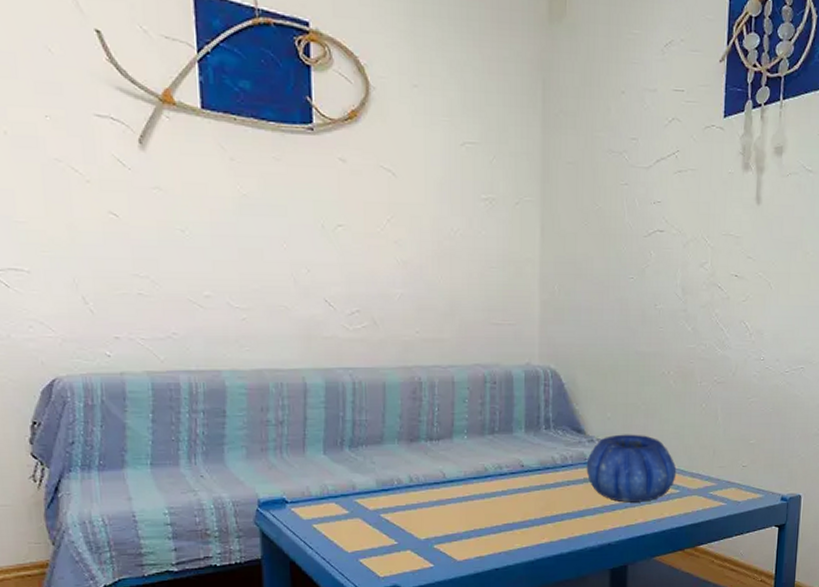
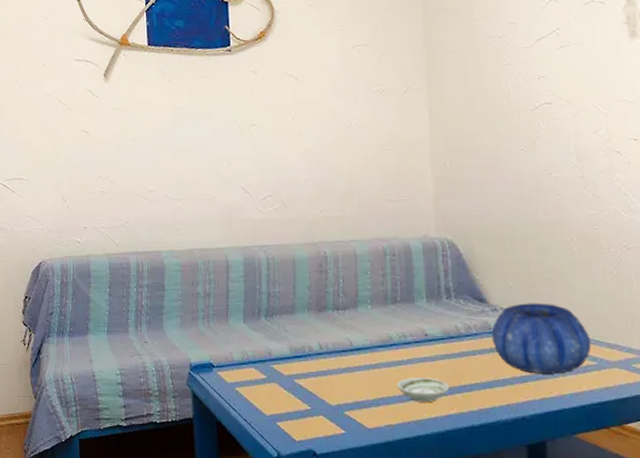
saucer: none [489,508,542,533] -> present [396,378,450,402]

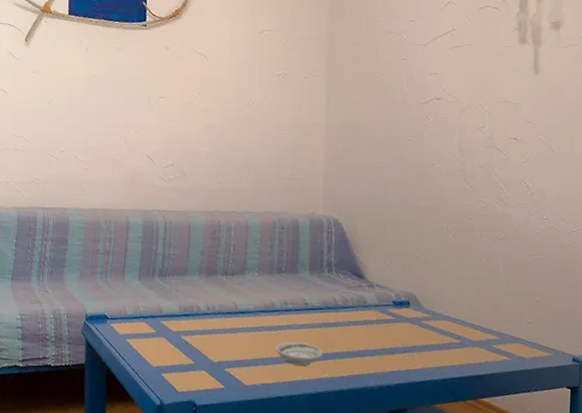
decorative bowl: present [491,302,592,374] -> none [366,281,457,349]

